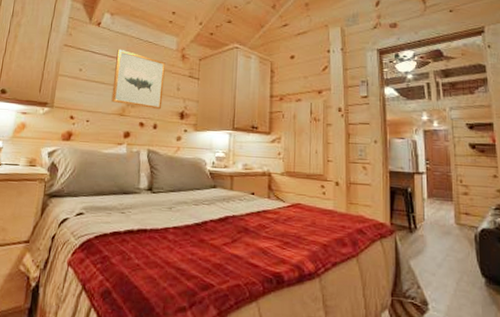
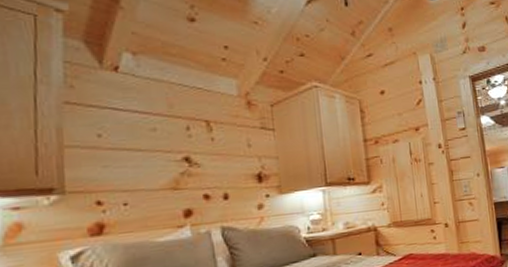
wall art: present [111,49,166,110] -> none [152,101,231,175]

